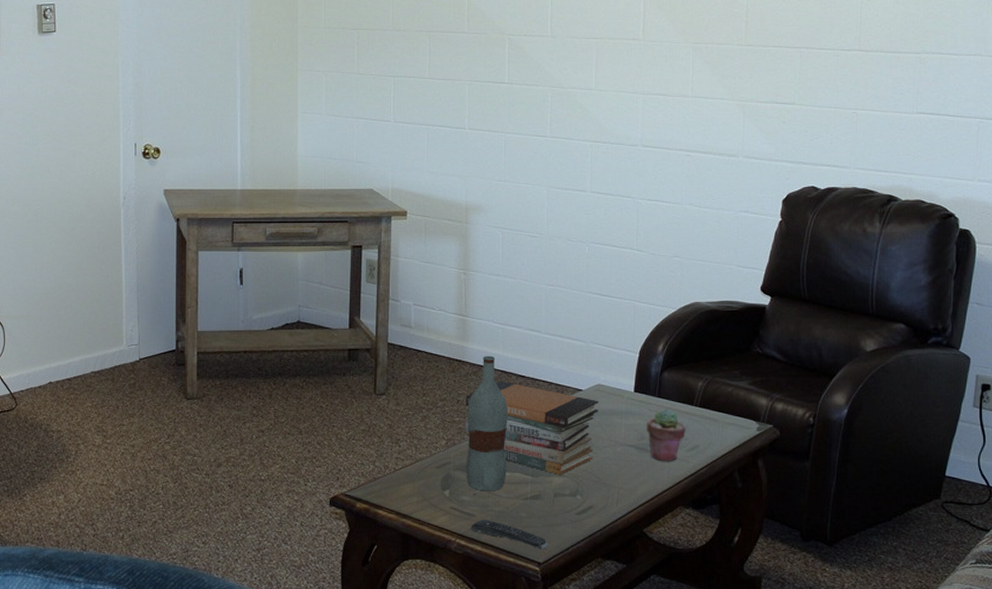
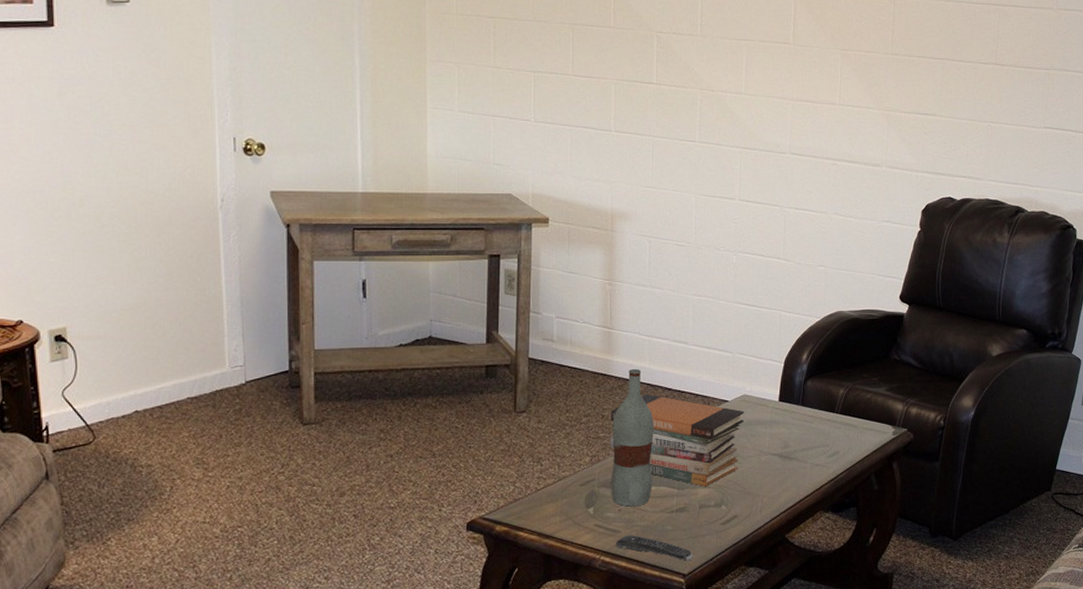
potted succulent: present [647,408,686,461] -> none [790,416,827,468]

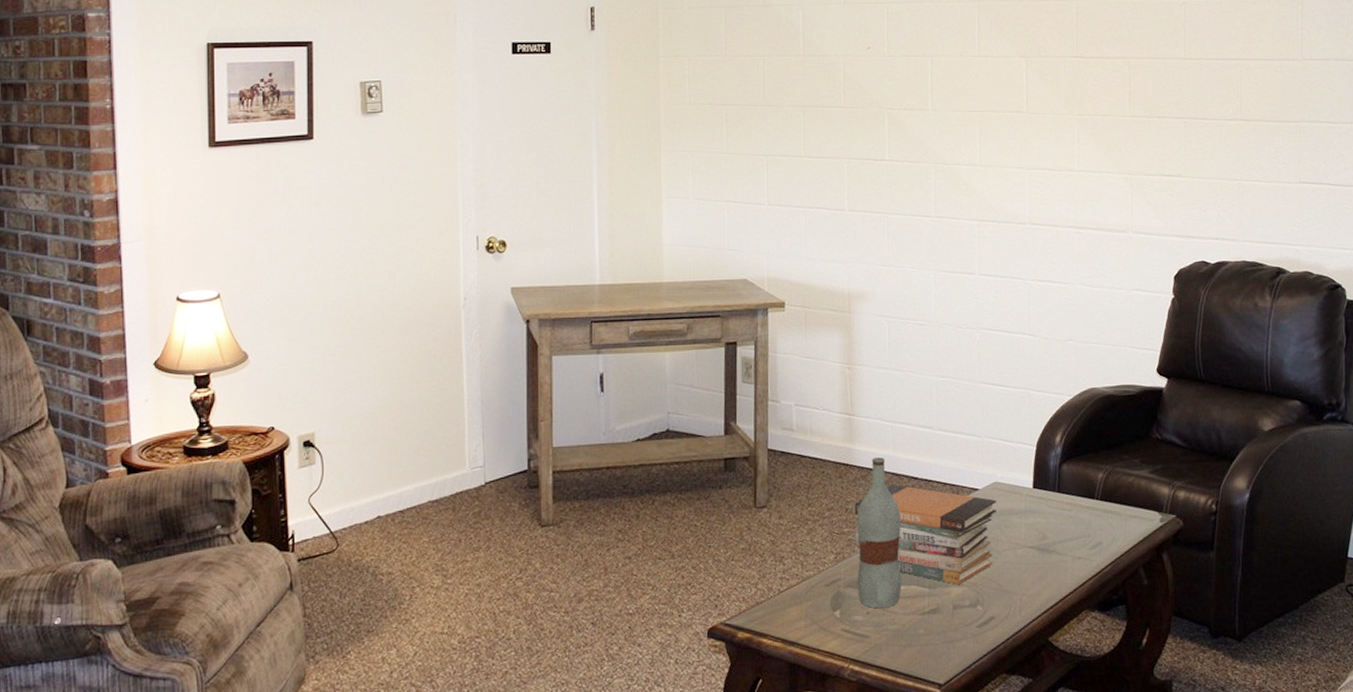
remote control: present [616,534,694,561] -> none [865,639,950,669]

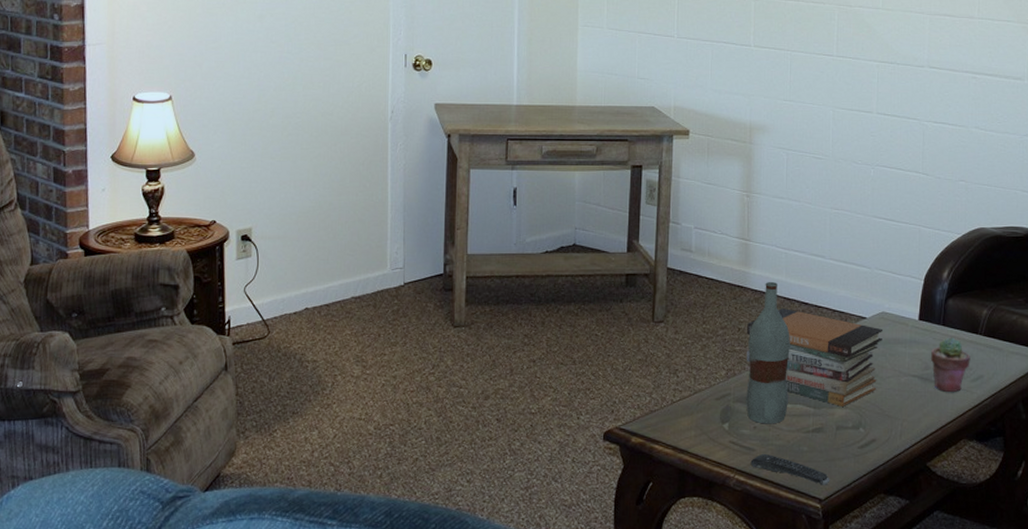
remote control: none [865,639,950,669] -> present [750,453,830,485]
potted succulent: none [1047,504,1088,562] -> present [931,337,970,392]

